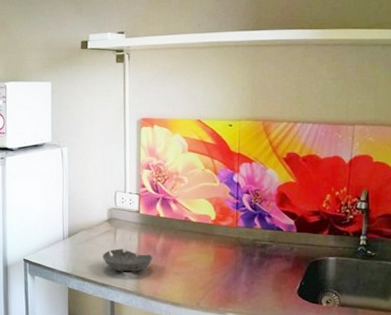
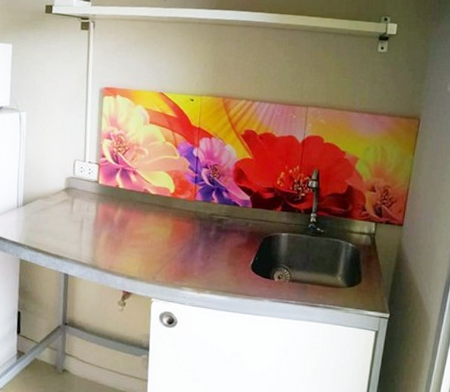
bowl: present [103,248,153,272] -> none [58,219,110,244]

